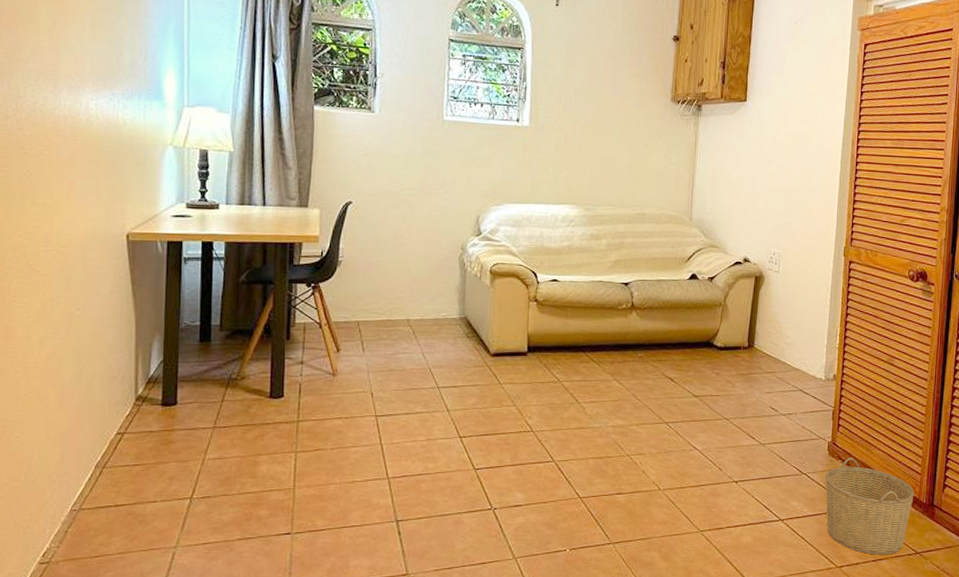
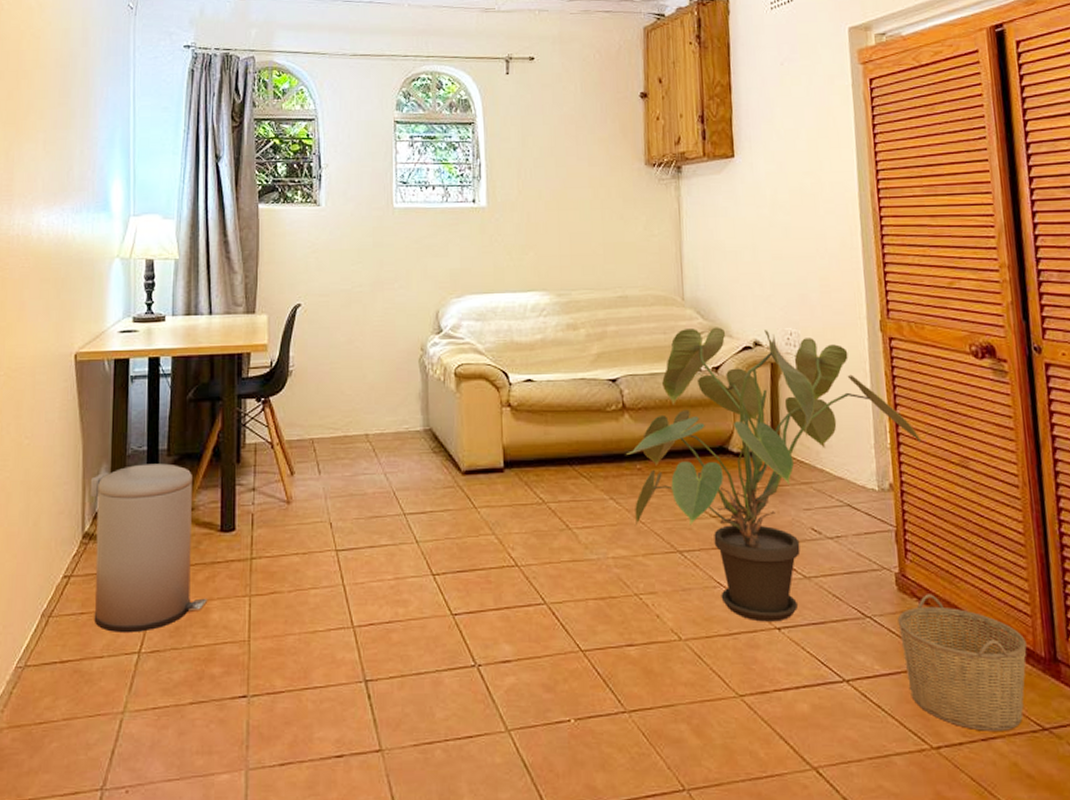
pedal bin: none [142,337,257,481] -> present [89,463,208,632]
house plant: none [631,244,863,477] -> present [626,327,924,622]

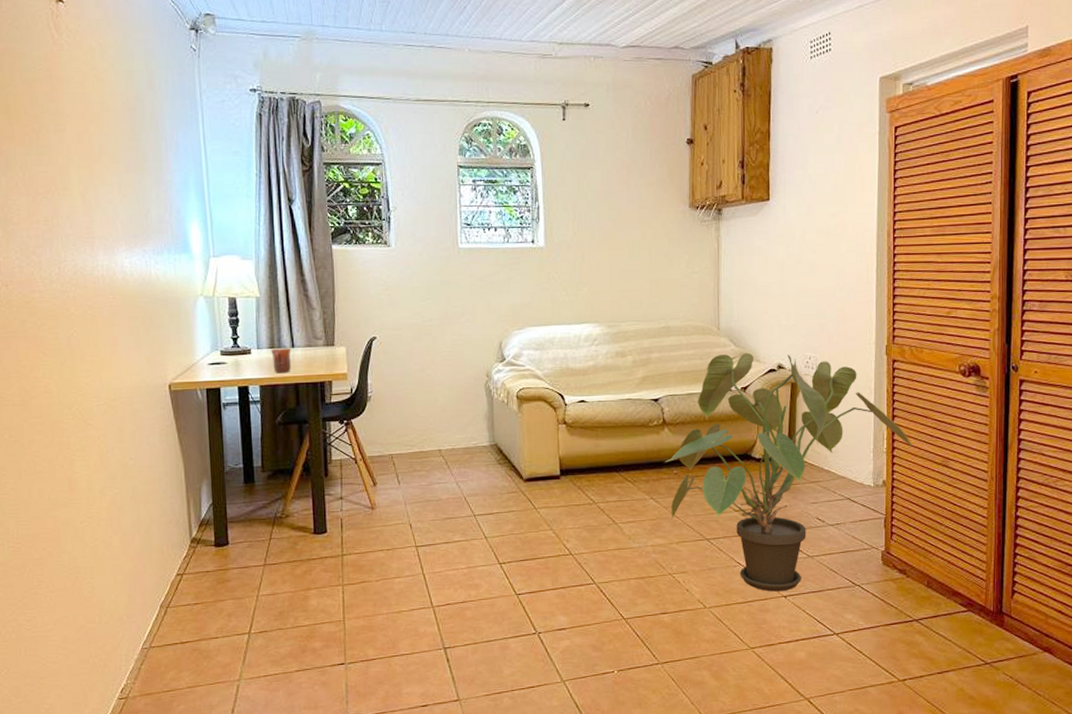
pedal bin: present [89,463,208,632] -> none [193,478,307,618]
mug: none [186,314,209,343] -> present [270,347,292,374]
basket: present [897,594,1027,731] -> none [880,566,980,667]

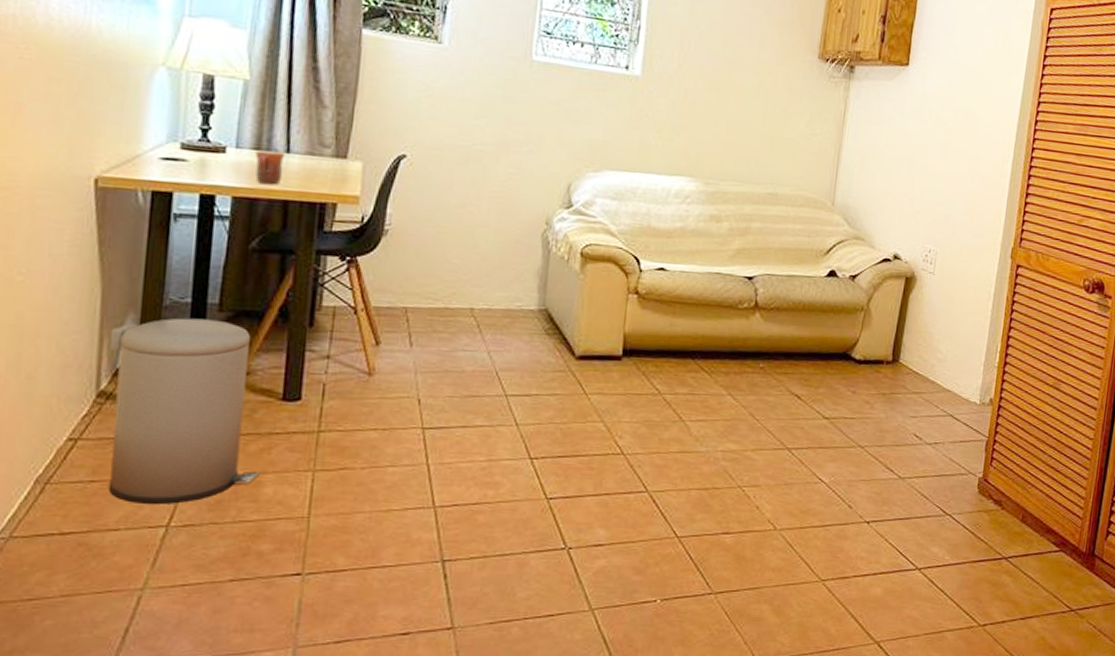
pedal bin: none [193,478,307,618] -> present [108,317,261,504]
house plant: present [665,353,914,592] -> none [748,234,1027,516]

